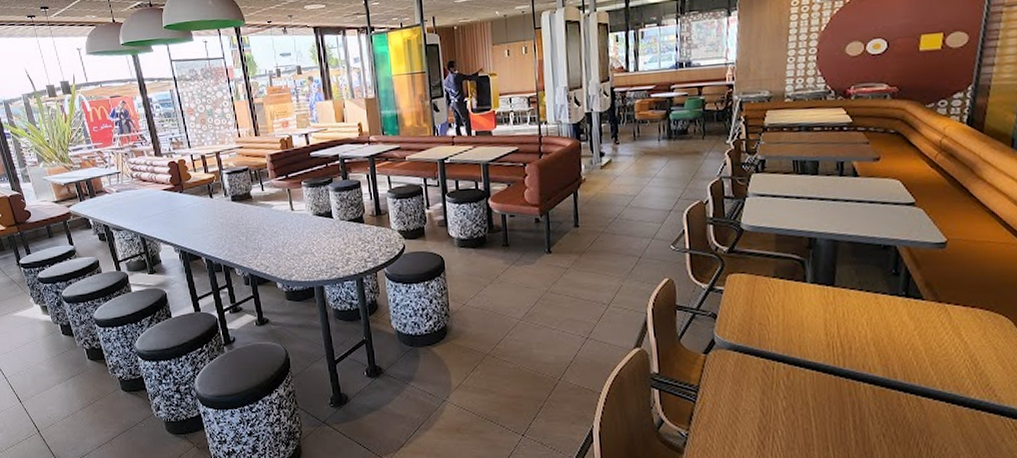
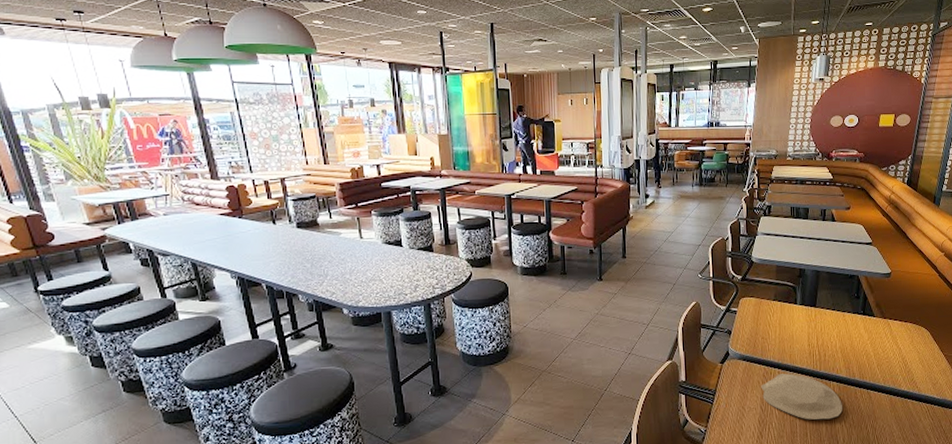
plate: none [760,369,880,431] -> present [761,373,843,420]

